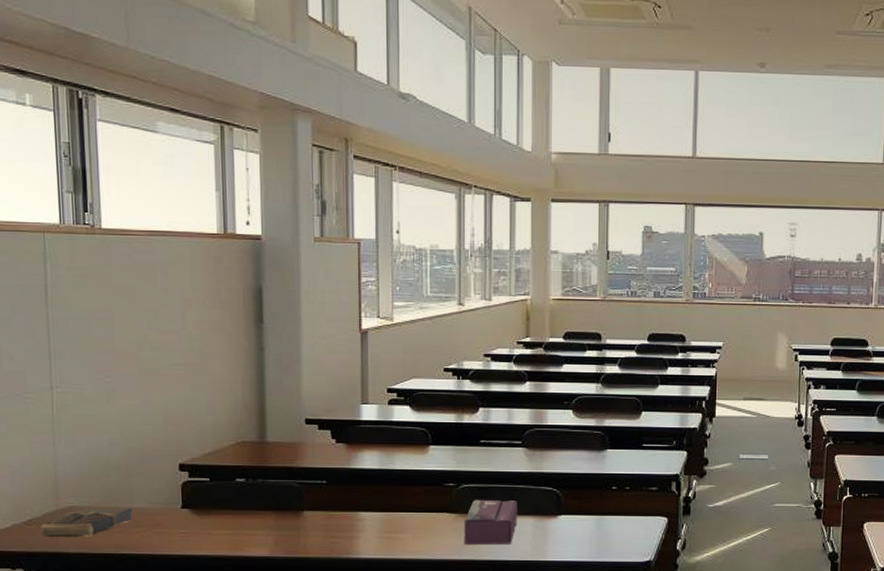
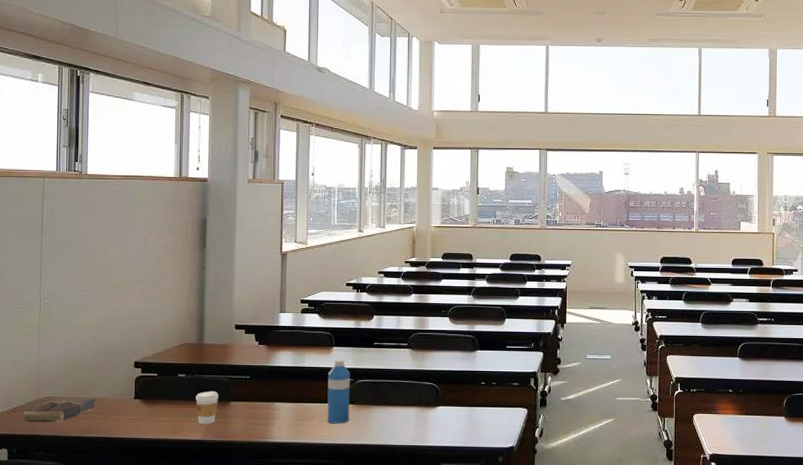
coffee cup: none [259,498,288,539] -> present [196,390,218,425]
water bottle: none [424,461,452,537] -> present [327,360,350,424]
tissue box: present [464,499,517,544] -> none [359,392,403,431]

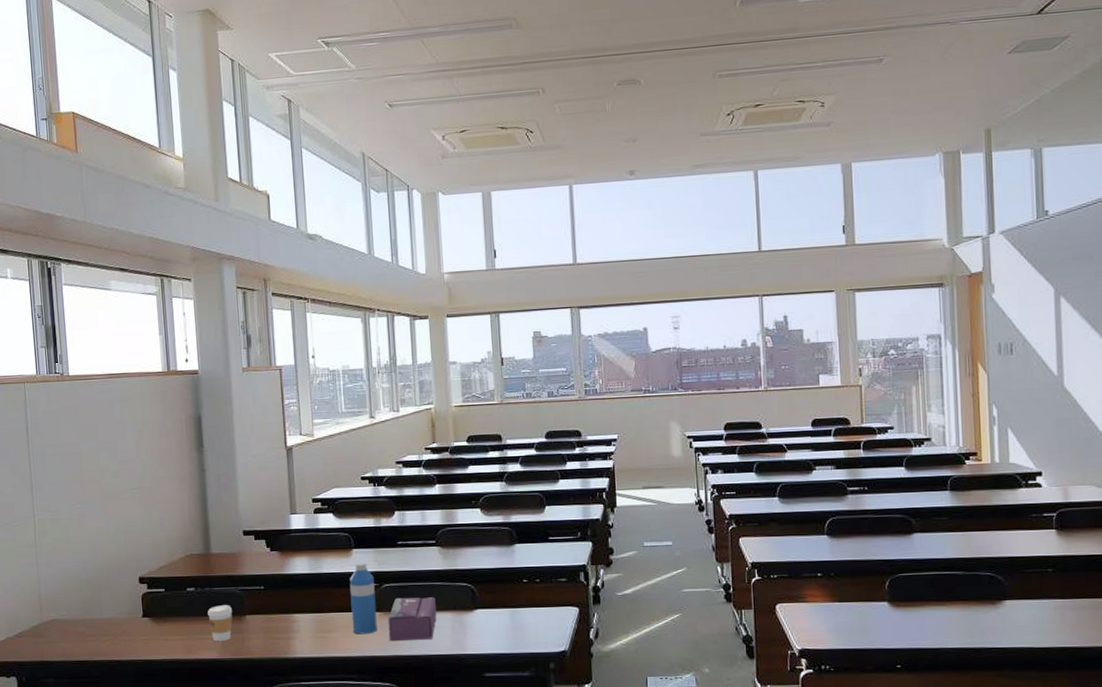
book: present [24,398,96,423] -> none [29,618,102,648]
tissue box: none [359,392,403,431] -> present [388,597,437,641]

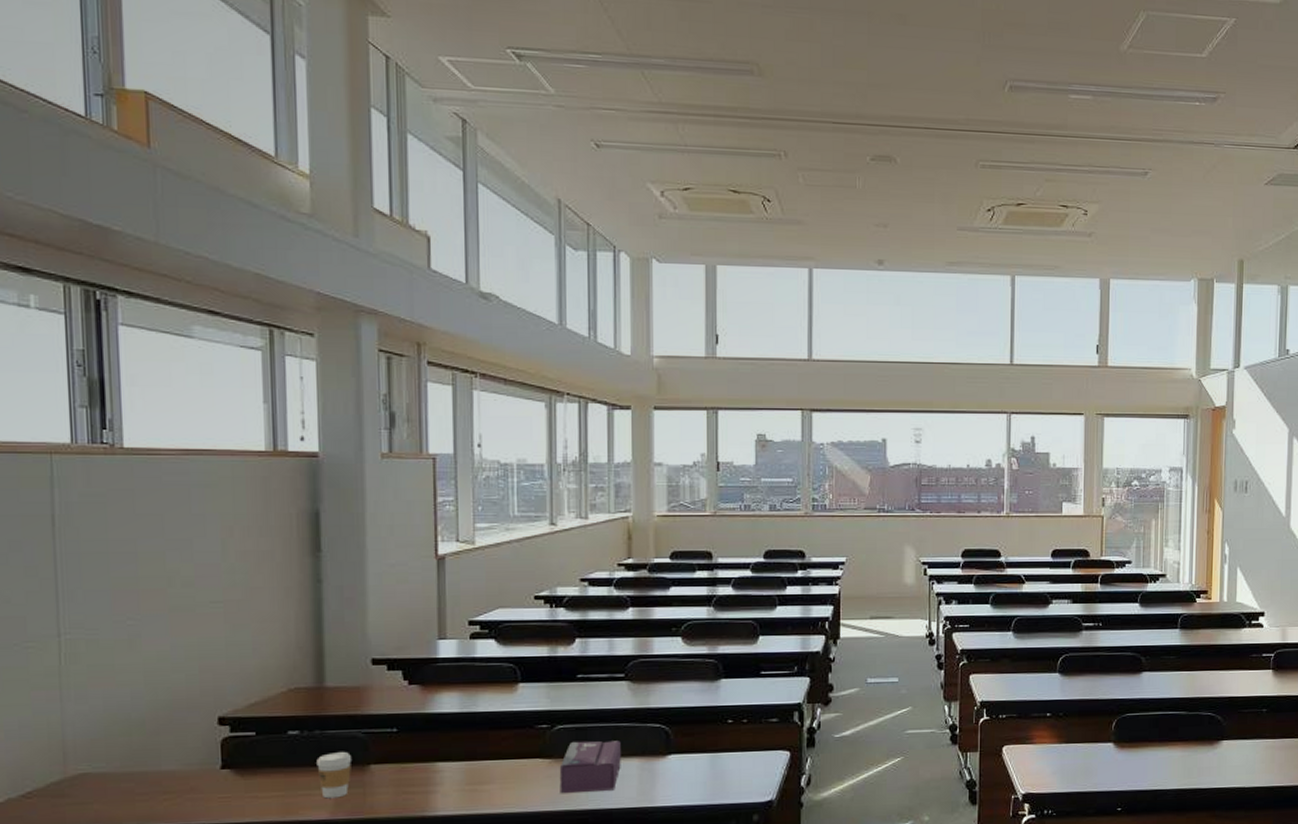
water bottle: present [349,563,378,635] -> none [512,700,546,786]

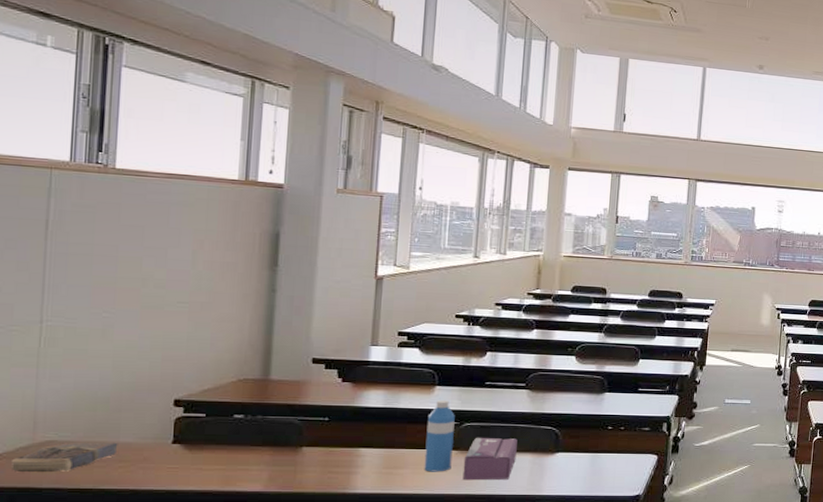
book: none [44,771,160,812] -> present [11,442,118,473]
coffee cup: present [316,751,351,799] -> none [256,434,287,474]
water bottle: none [512,700,546,786] -> present [424,400,455,472]

